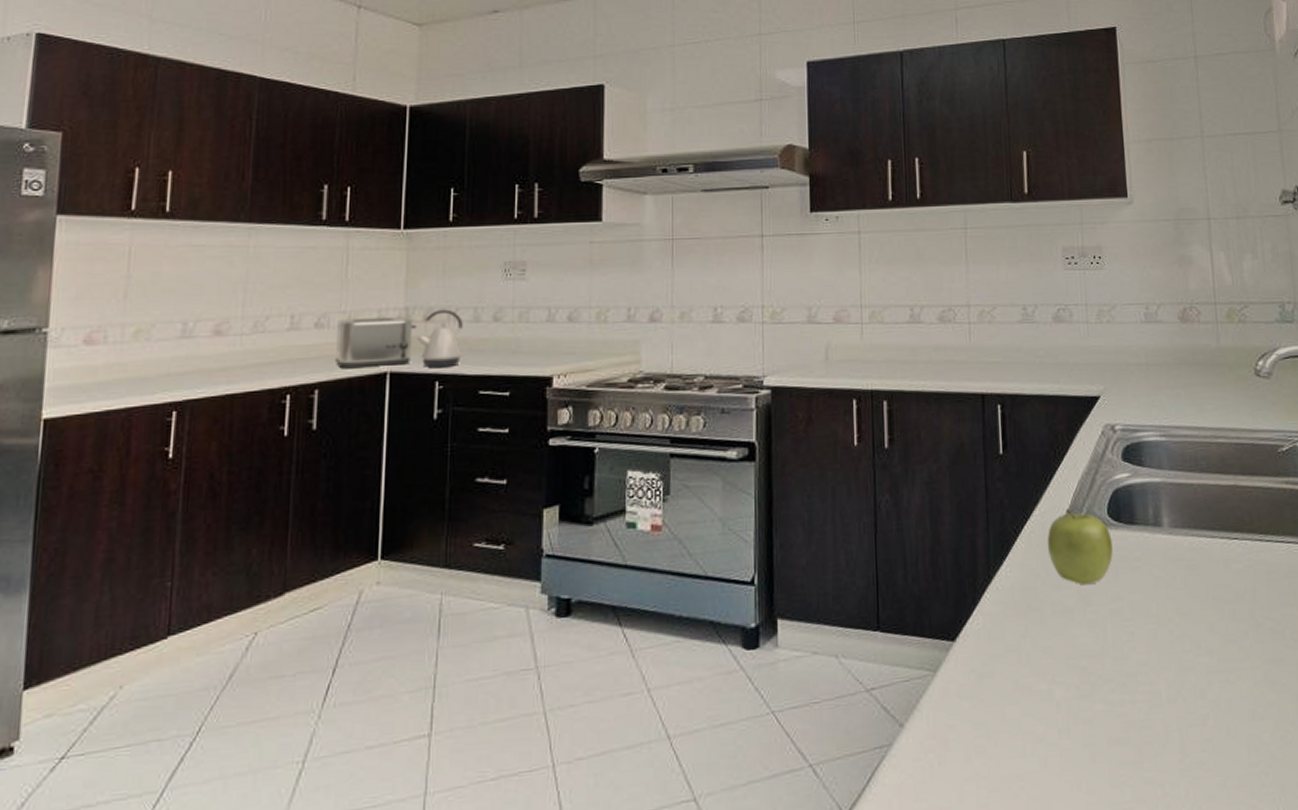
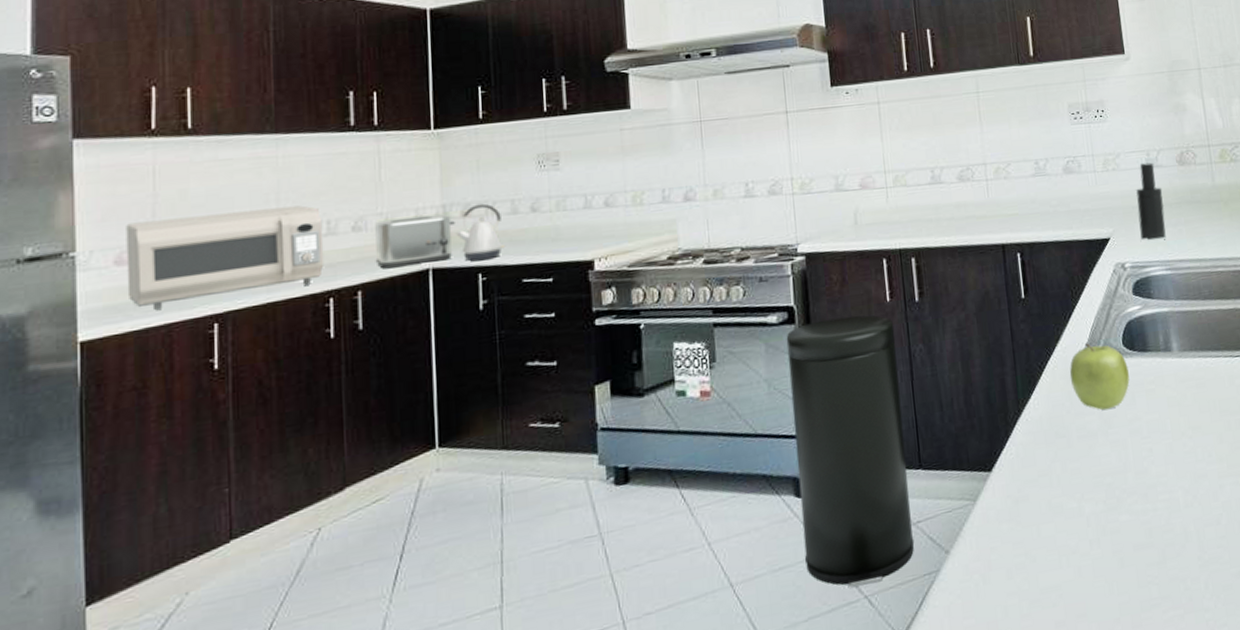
microwave: none [93,297,287,392] -> present [126,205,324,310]
pedal bin: none [745,458,867,754] -> present [786,315,915,588]
soap dispenser: none [1131,317,1163,403] -> present [1135,162,1166,242]

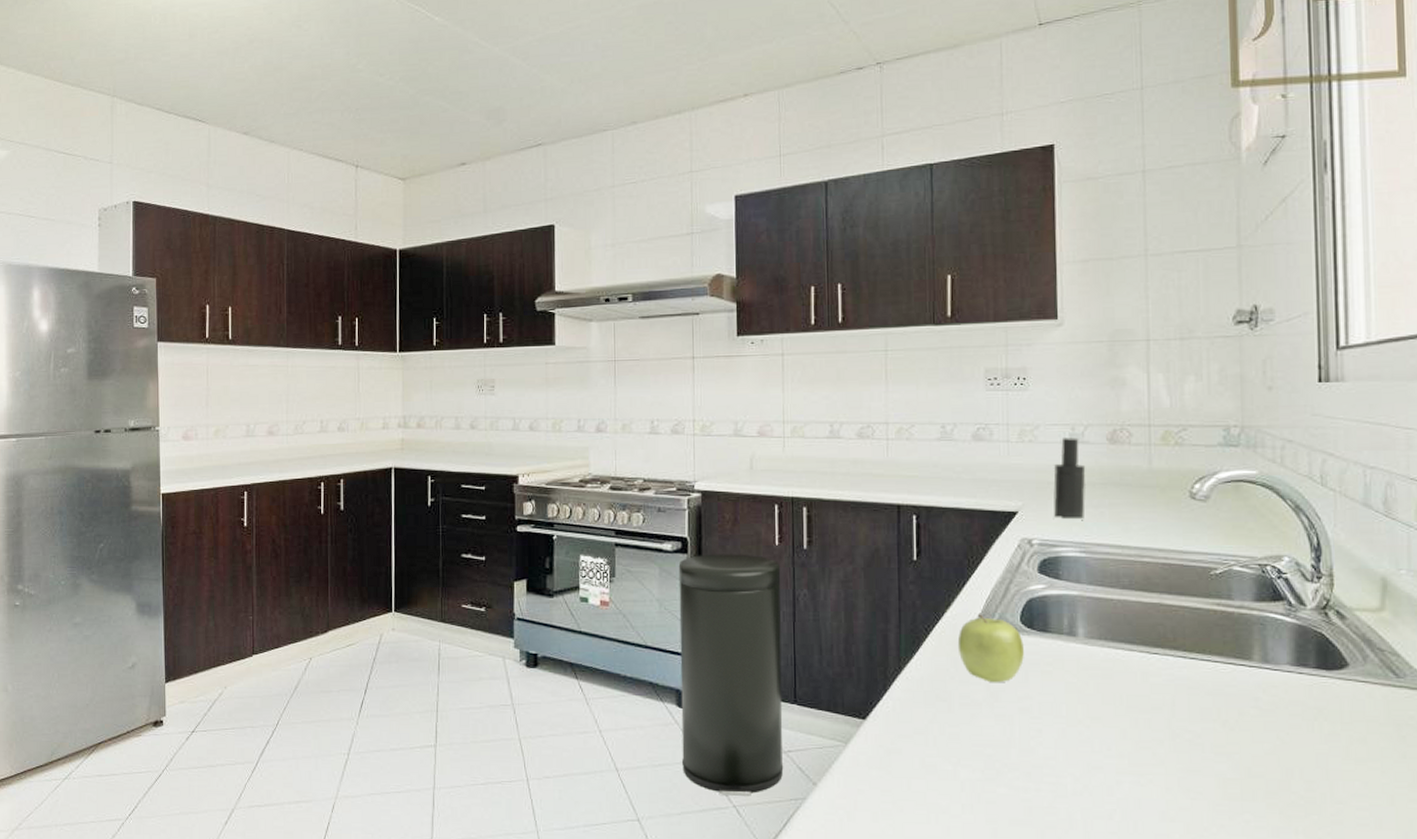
microwave: present [126,205,324,310] -> none [190,406,318,476]
toaster: present [375,214,455,269] -> none [353,423,412,464]
kettle: present [455,203,506,262] -> none [412,418,450,466]

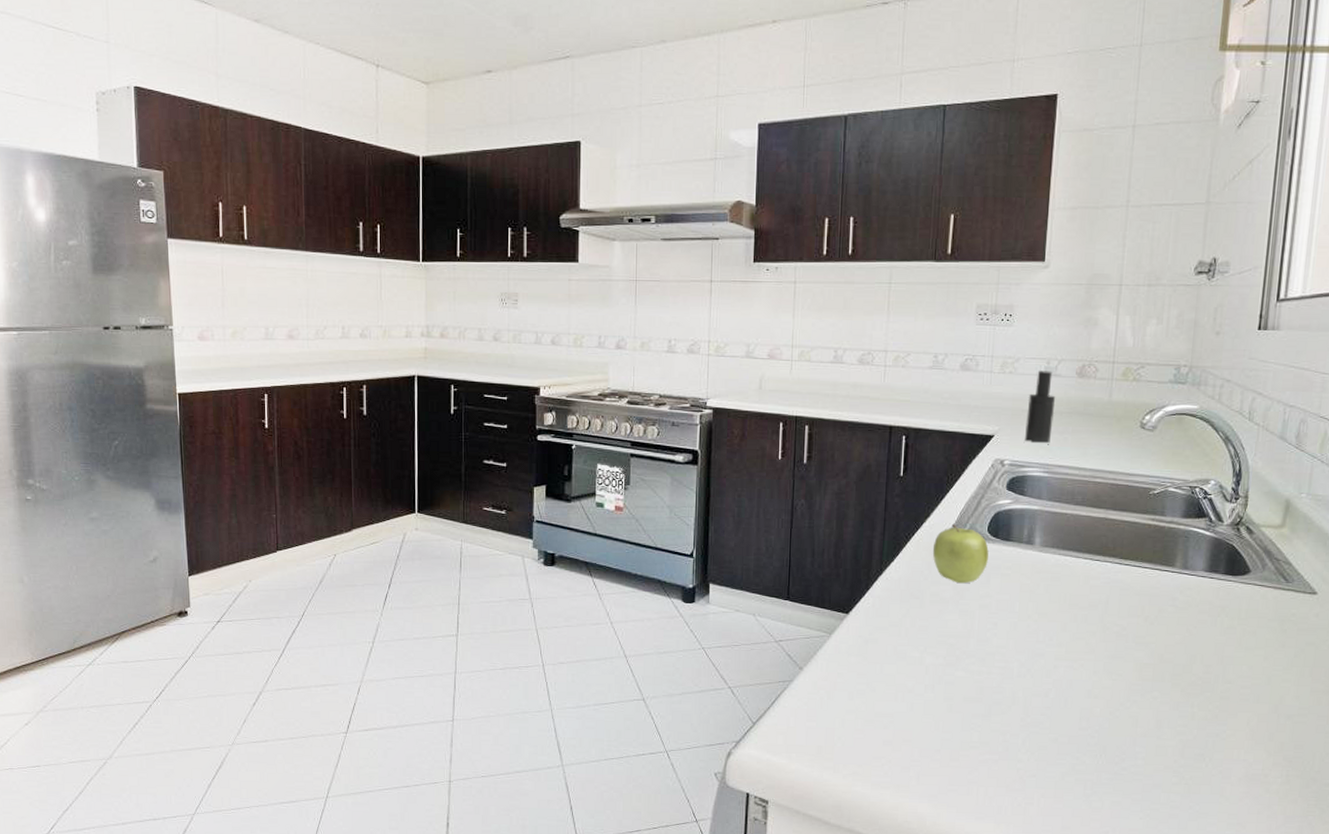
pedal bin: present [678,554,784,796] -> none [685,466,782,679]

